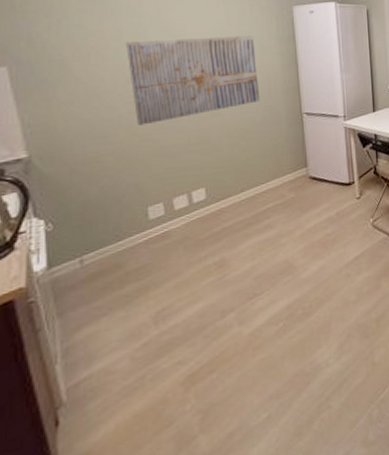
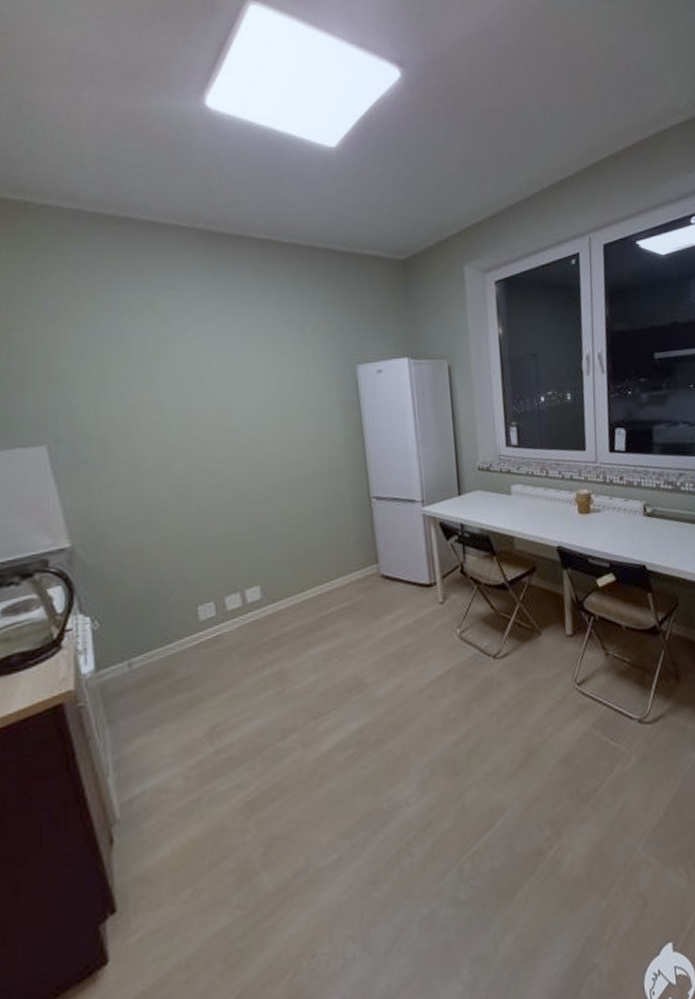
wall art: present [126,36,260,126] -> none [168,403,321,512]

